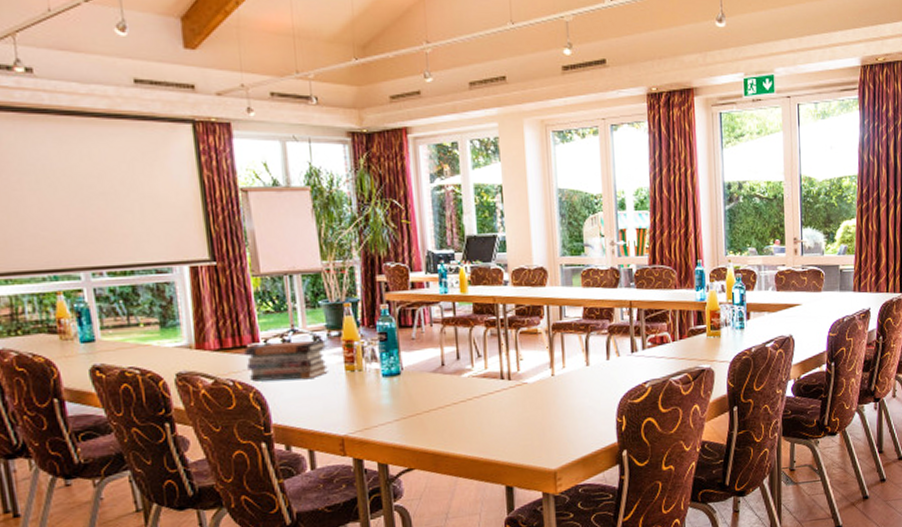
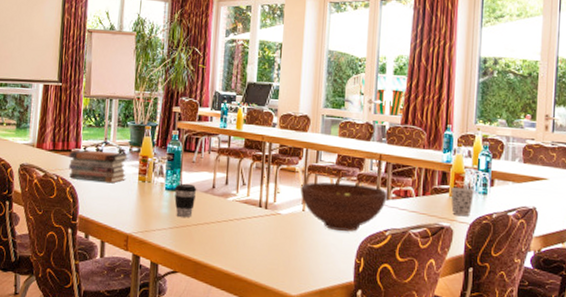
coffee cup: none [393,365,423,407] -> present [174,183,197,218]
fruit bowl: none [546,337,643,391] -> present [301,182,387,232]
cup: none [708,324,731,356] -> present [450,186,474,217]

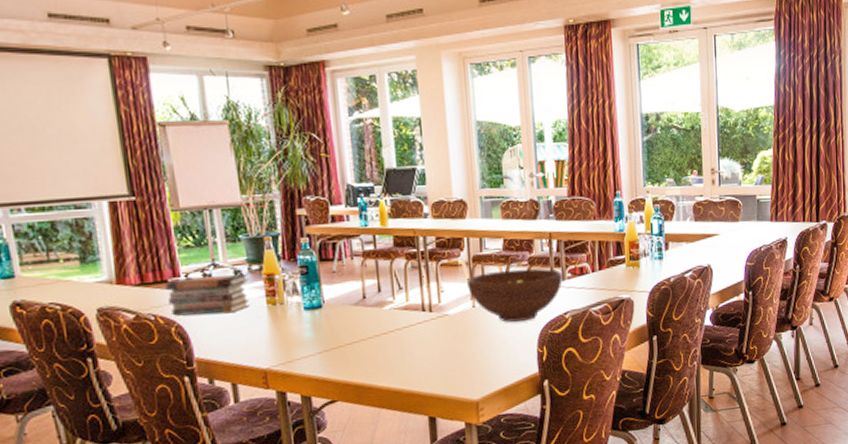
coffee cup: present [174,183,197,218] -> none [315,298,344,339]
cup: present [450,186,474,217] -> none [627,255,650,286]

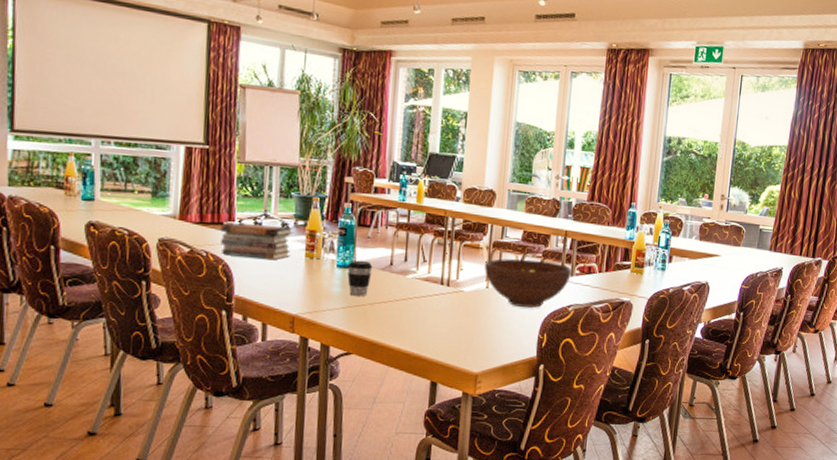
coffee cup: none [315,298,344,339] -> present [347,260,373,297]

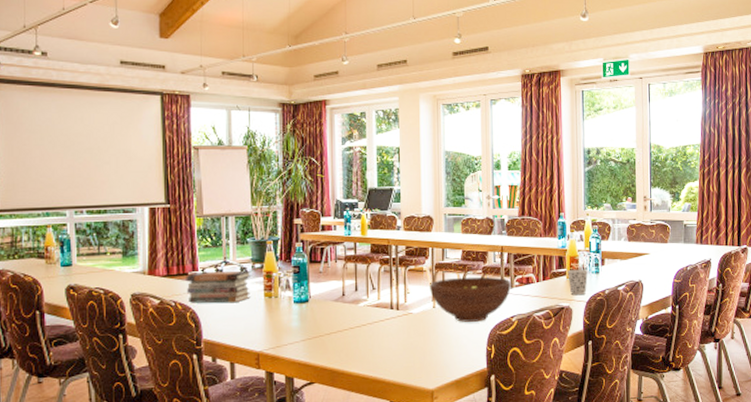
coffee cup: present [347,260,373,297] -> none [303,294,327,329]
cup: none [631,263,654,292] -> present [567,269,588,296]

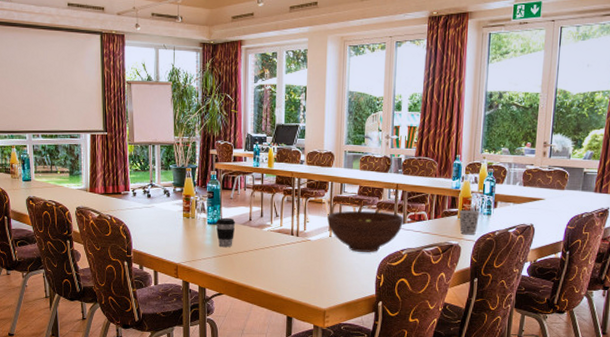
book stack: present [186,271,252,303] -> none [119,193,173,221]
coffee cup: none [303,294,327,329] -> present [215,217,236,248]

